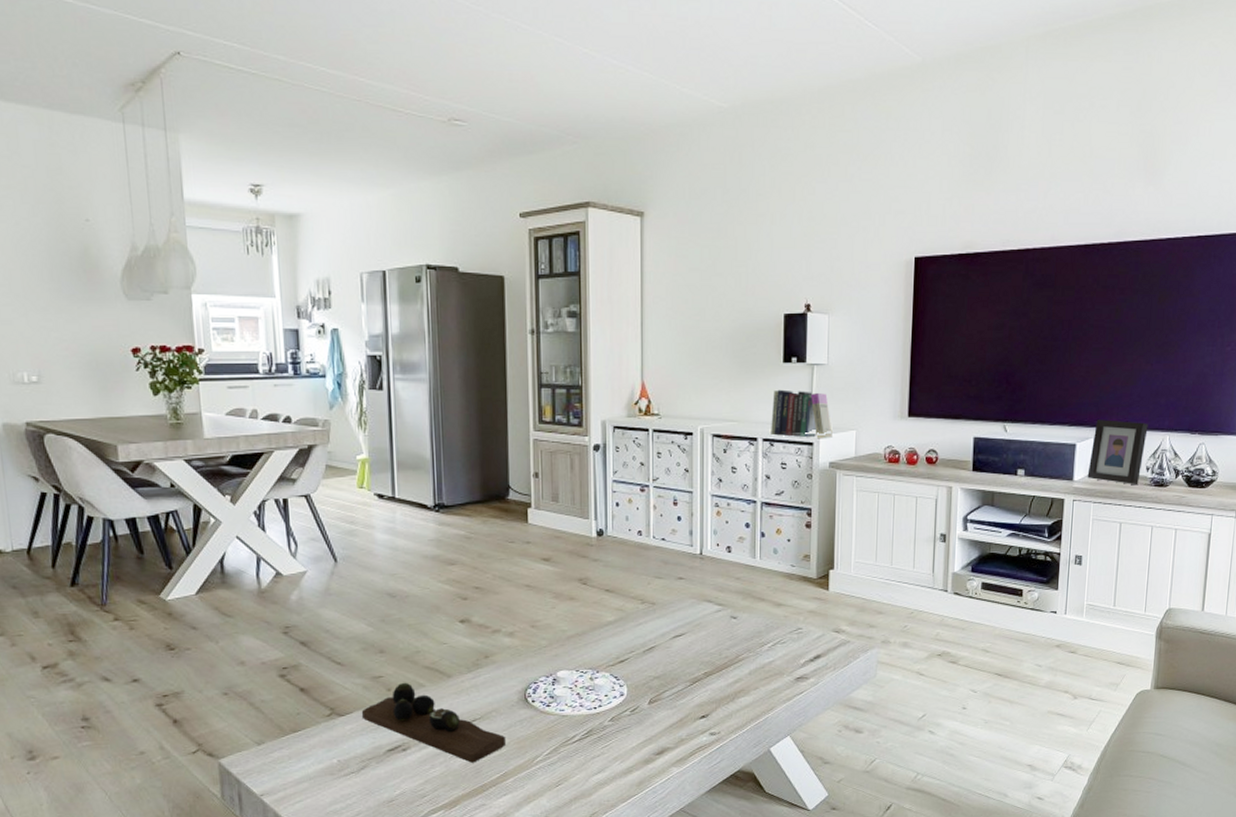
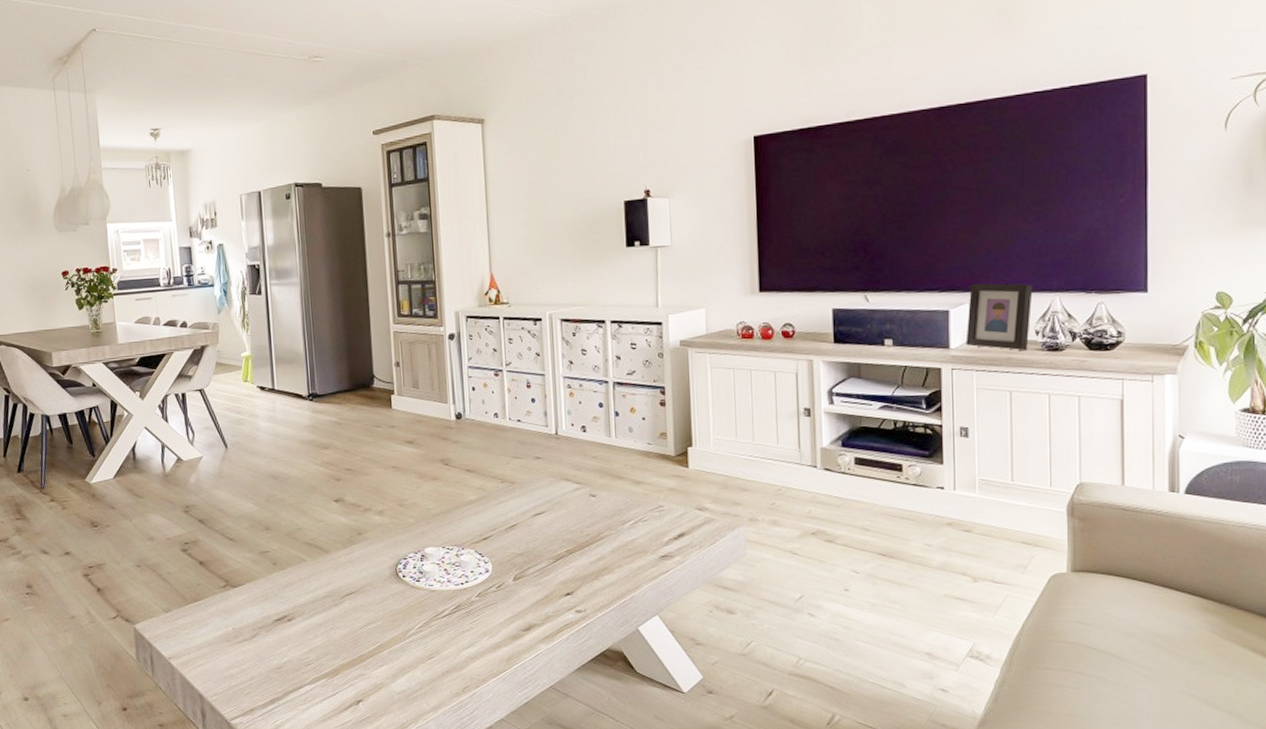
decorative tray: present [361,682,507,763] -> none [251,557,381,634]
books: present [771,389,832,439] -> none [618,272,681,319]

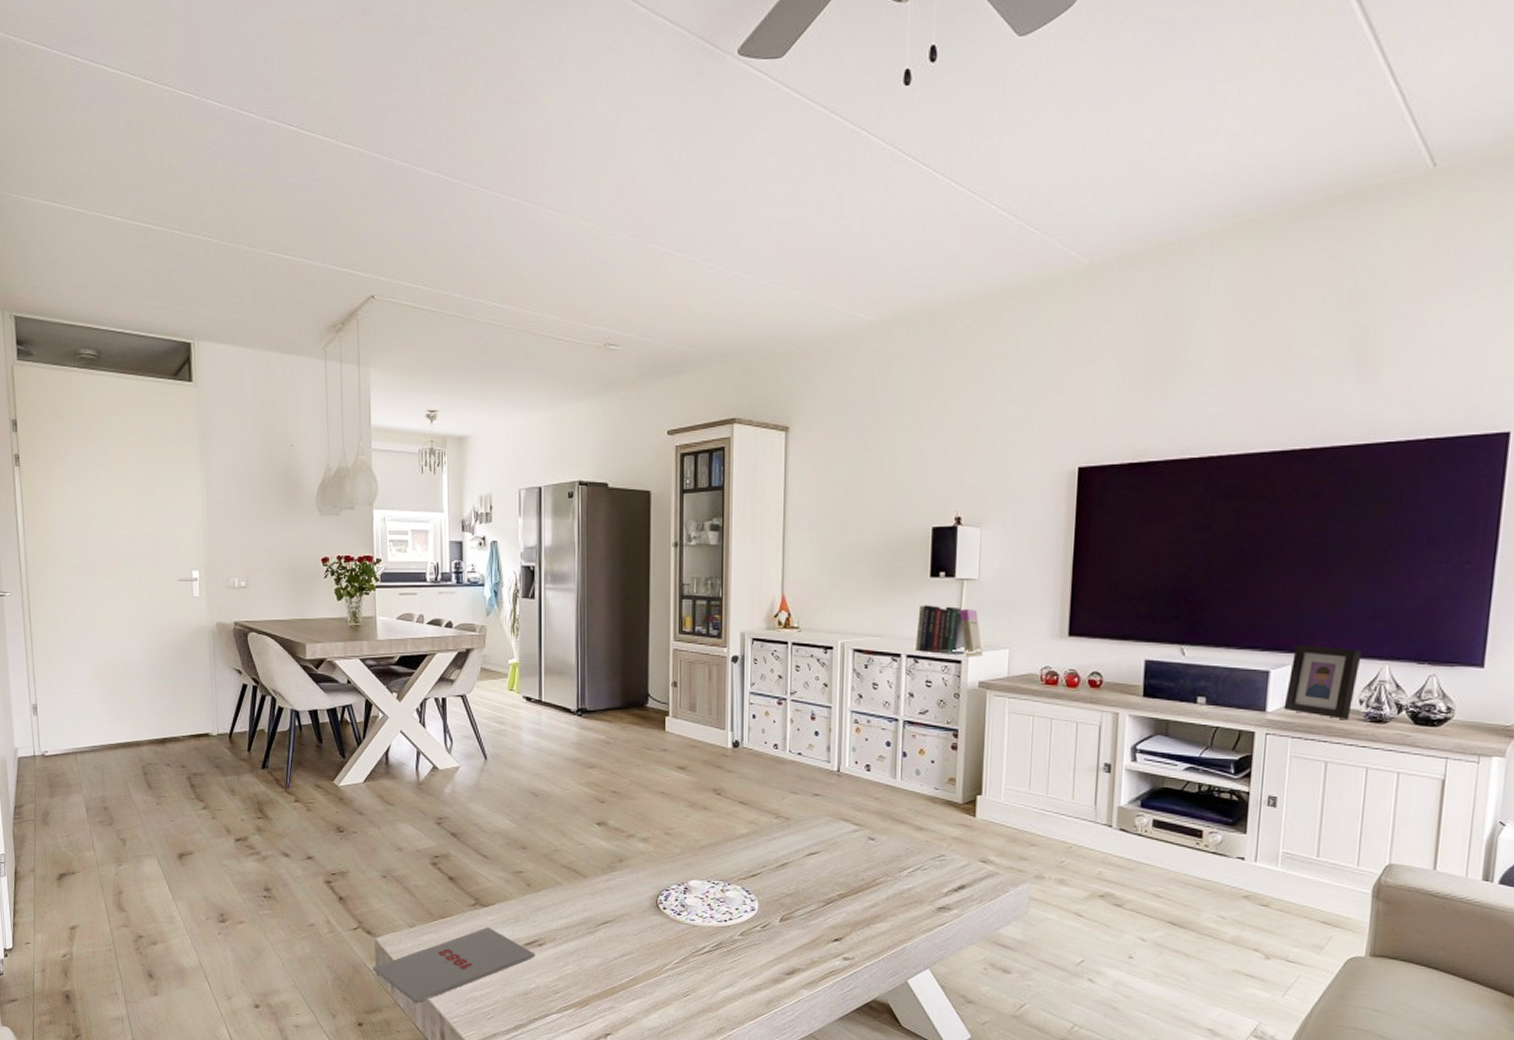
magazine: none [133,606,286,685] -> present [373,926,536,1004]
books: none [618,272,681,319] -> present [915,605,983,657]

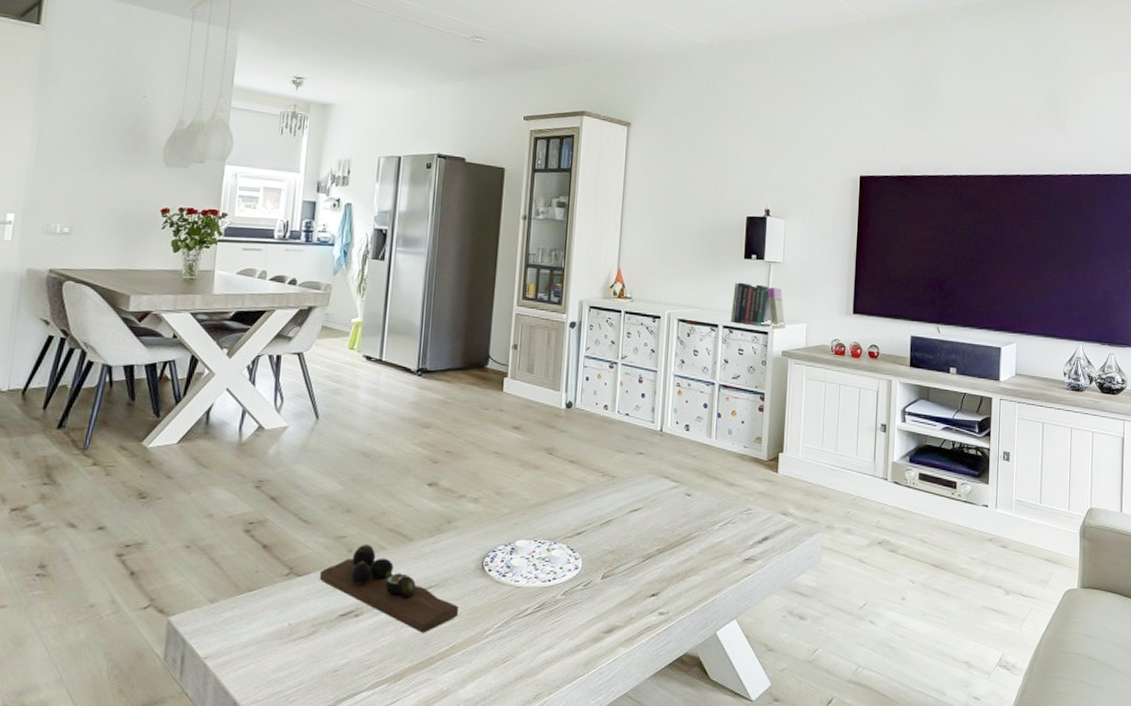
magazine: present [373,926,536,1004] -> none [160,598,351,691]
decorative tray: none [502,879,637,964] -> present [319,544,460,633]
picture frame: present [1283,644,1362,720] -> none [1012,327,1064,389]

